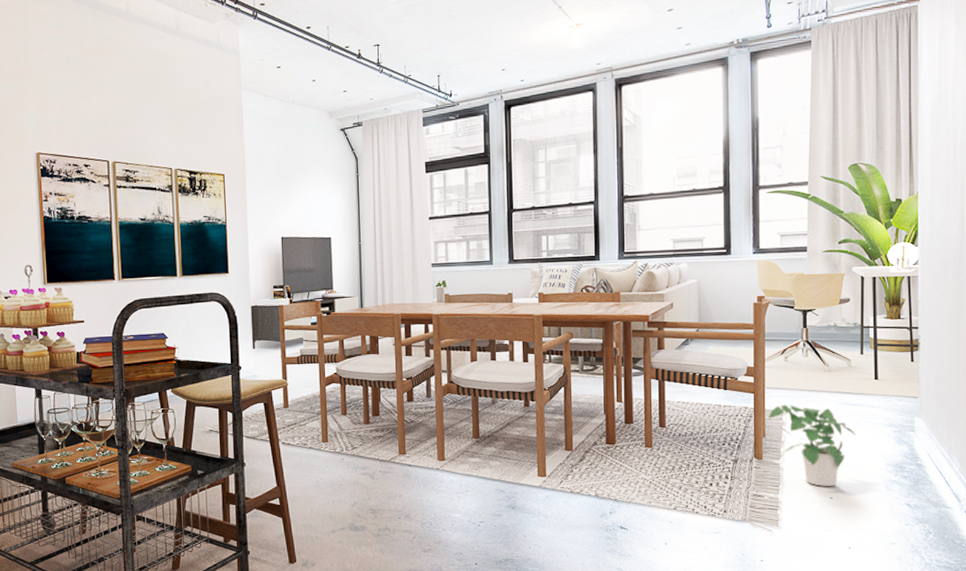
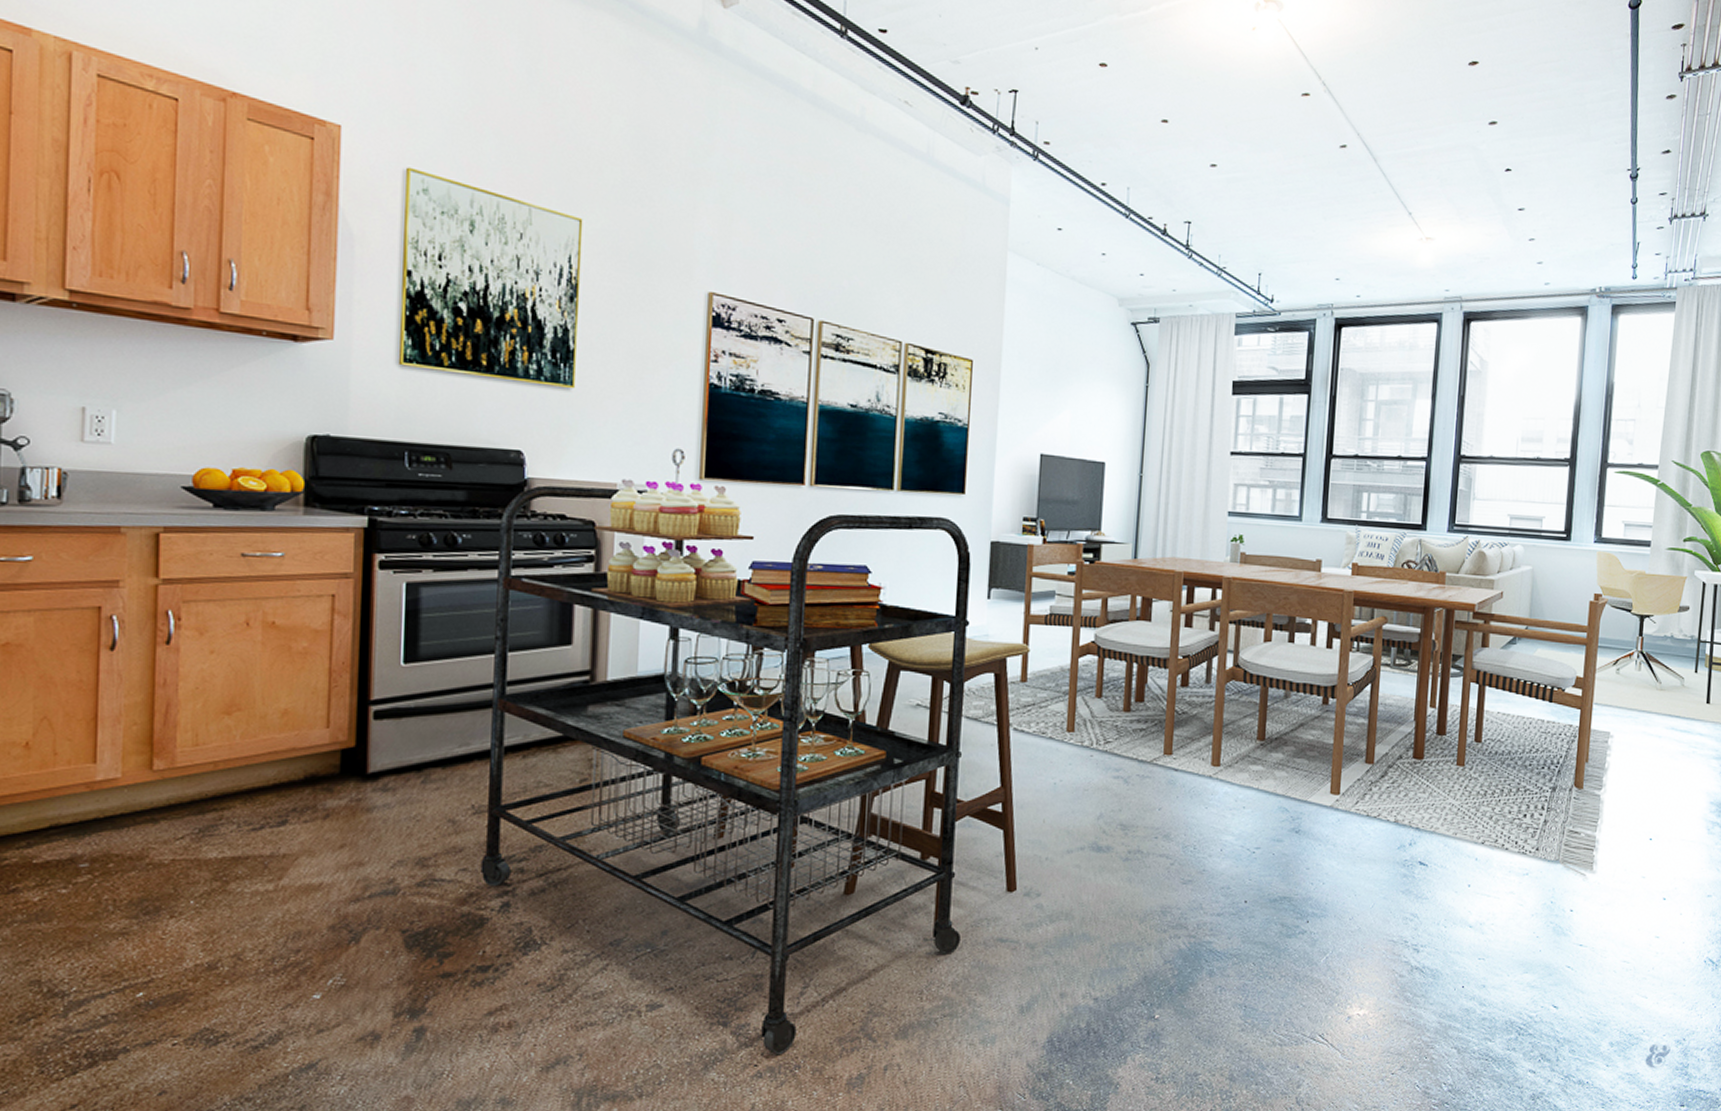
potted plant: present [768,404,856,486] -> none [1593,724,1683,825]

